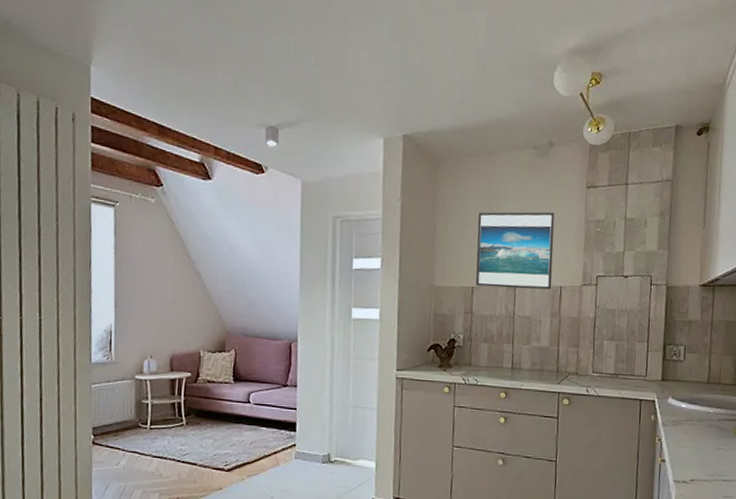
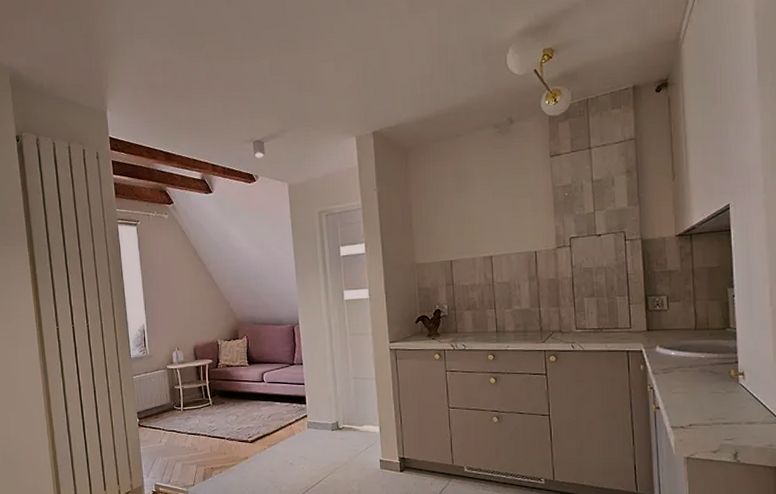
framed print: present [476,212,555,290] -> none [449,184,527,259]

